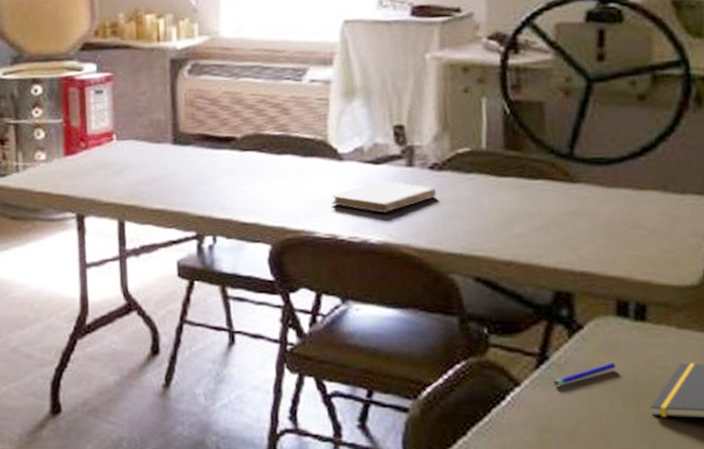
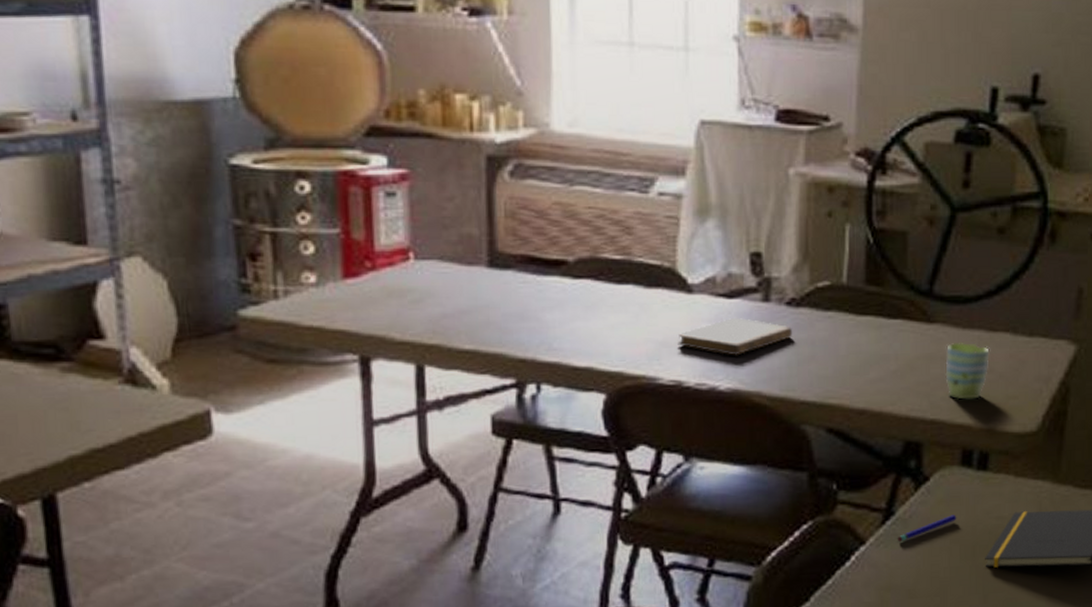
mug: none [592,199,639,254] -> present [945,342,990,400]

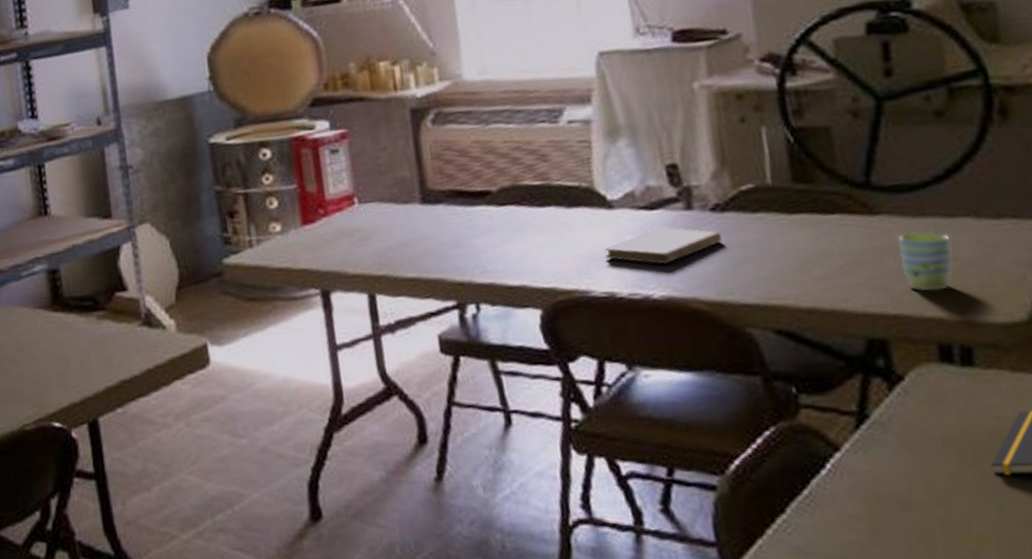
pen: present [897,515,957,542] -> none [877,416,947,447]

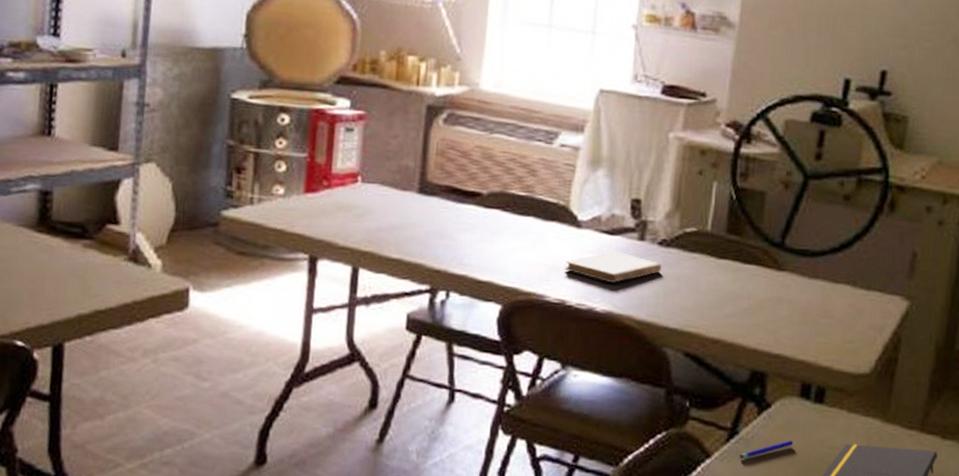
pen: none [877,416,947,447] -> present [739,440,794,459]
mug: present [898,230,954,292] -> none [790,289,831,340]

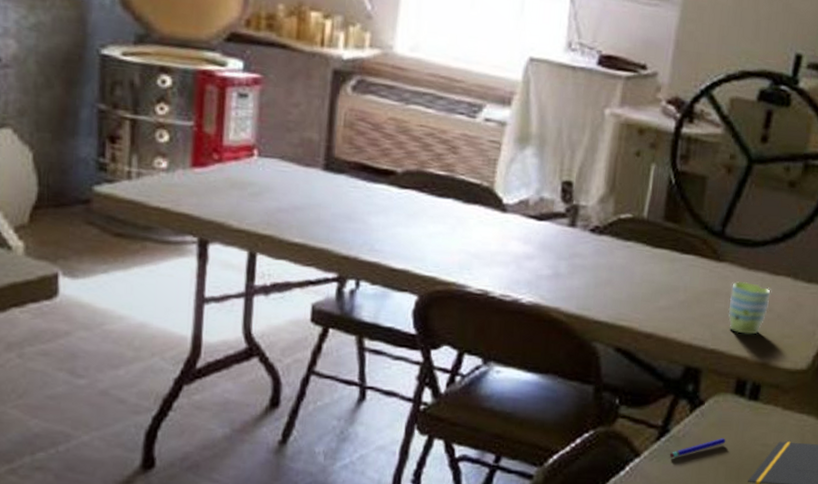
notebook: present [565,251,662,284] -> none [488,238,594,273]
mug: none [790,289,831,340] -> present [728,281,771,335]

